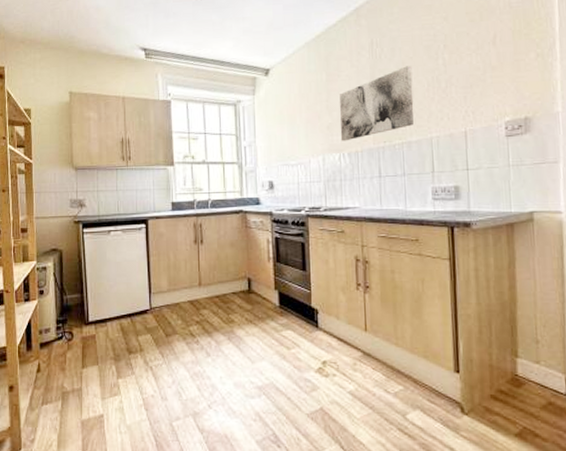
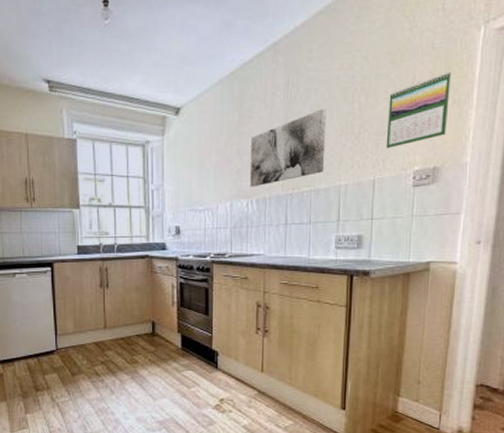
calendar: none [472,28,534,101] -> present [386,71,452,148]

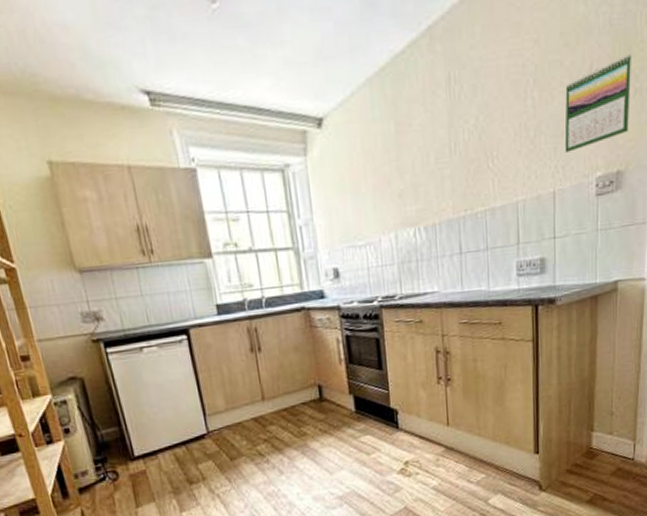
wall art: present [249,109,327,187] -> none [412,109,498,213]

